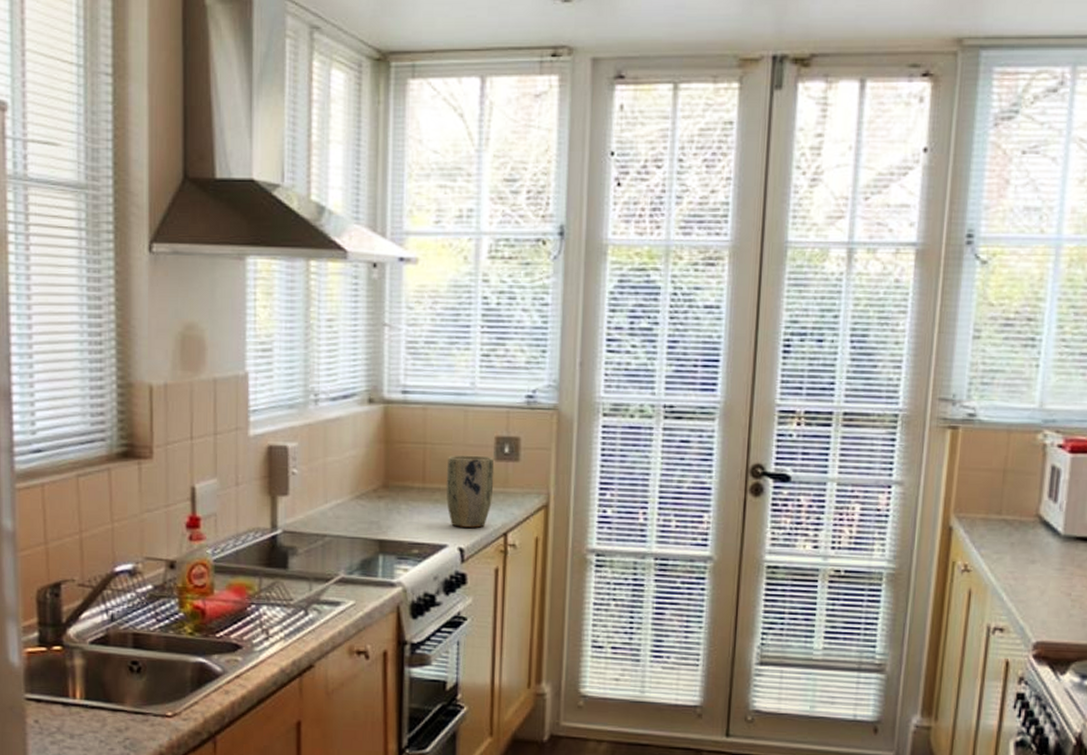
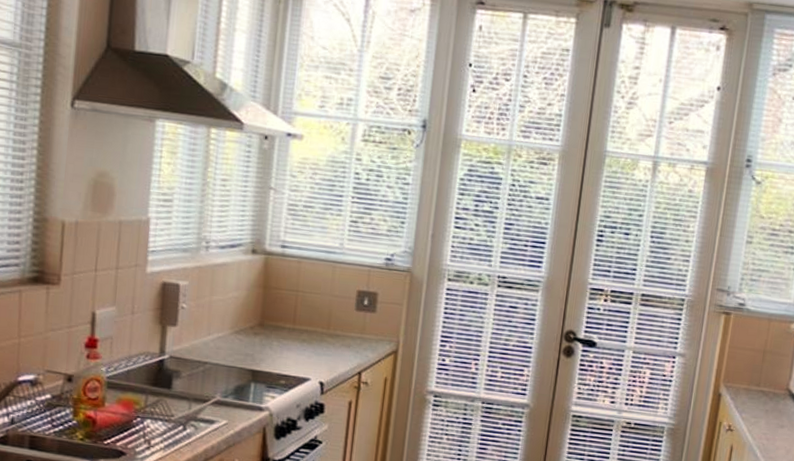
plant pot: present [446,455,495,528] -> none [312,303,355,366]

